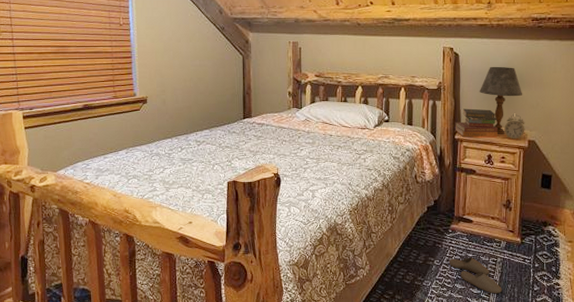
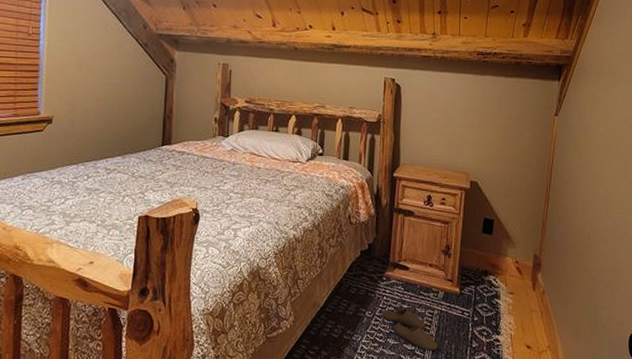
books: present [455,108,499,138] -> none [393,144,440,177]
table lamp: present [479,66,523,134] -> none [420,100,466,174]
alarm clock: present [504,114,525,141] -> none [445,153,468,181]

